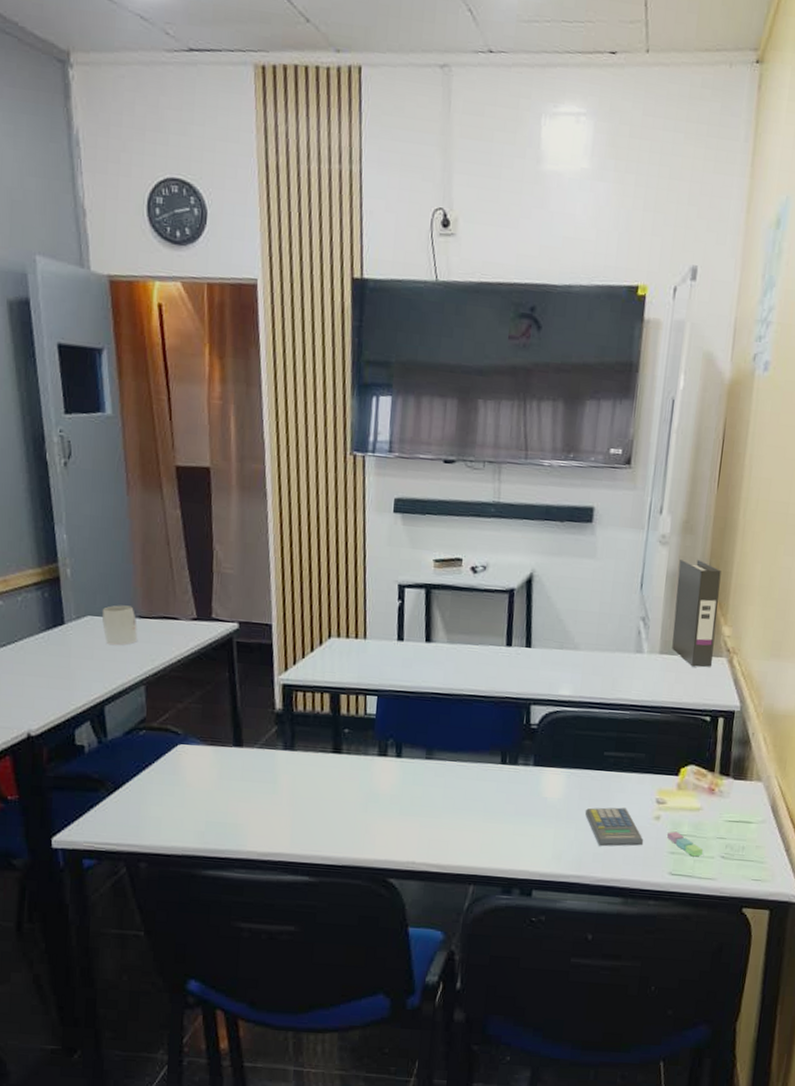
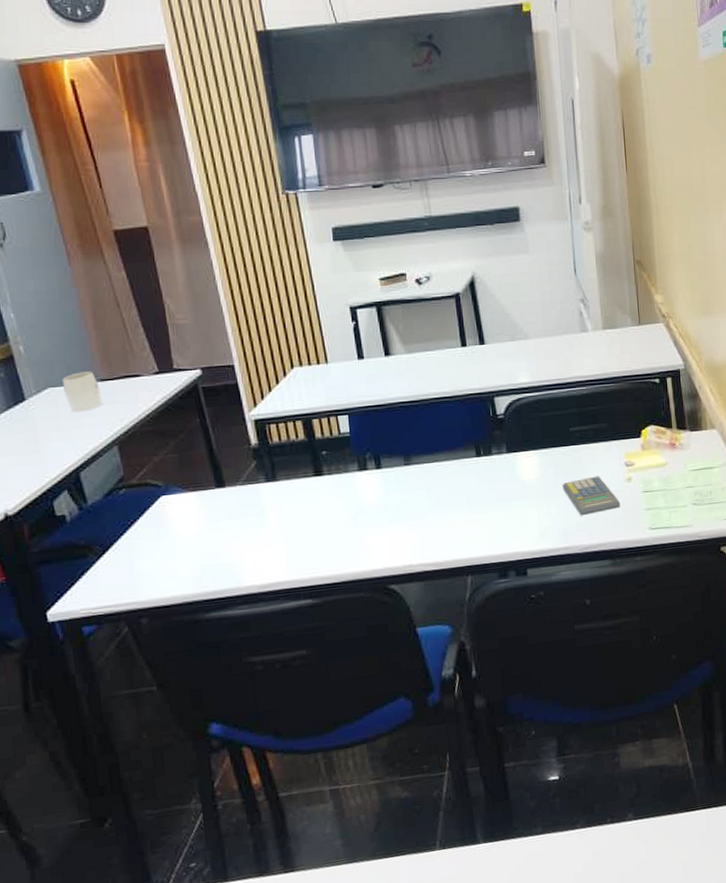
sticky notes: present [667,831,704,857] -> none [641,488,676,509]
binder: present [672,559,721,668] -> none [605,238,652,336]

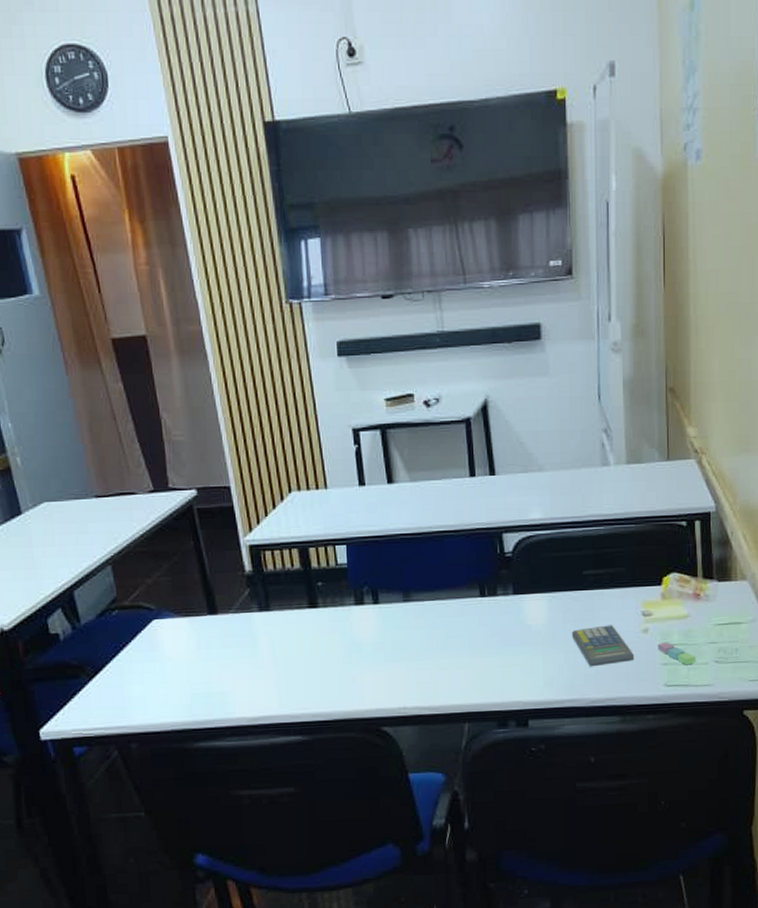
mug: present [61,371,103,413] -> none [57,487,98,529]
sticky notes: none [641,488,676,509] -> present [658,642,697,665]

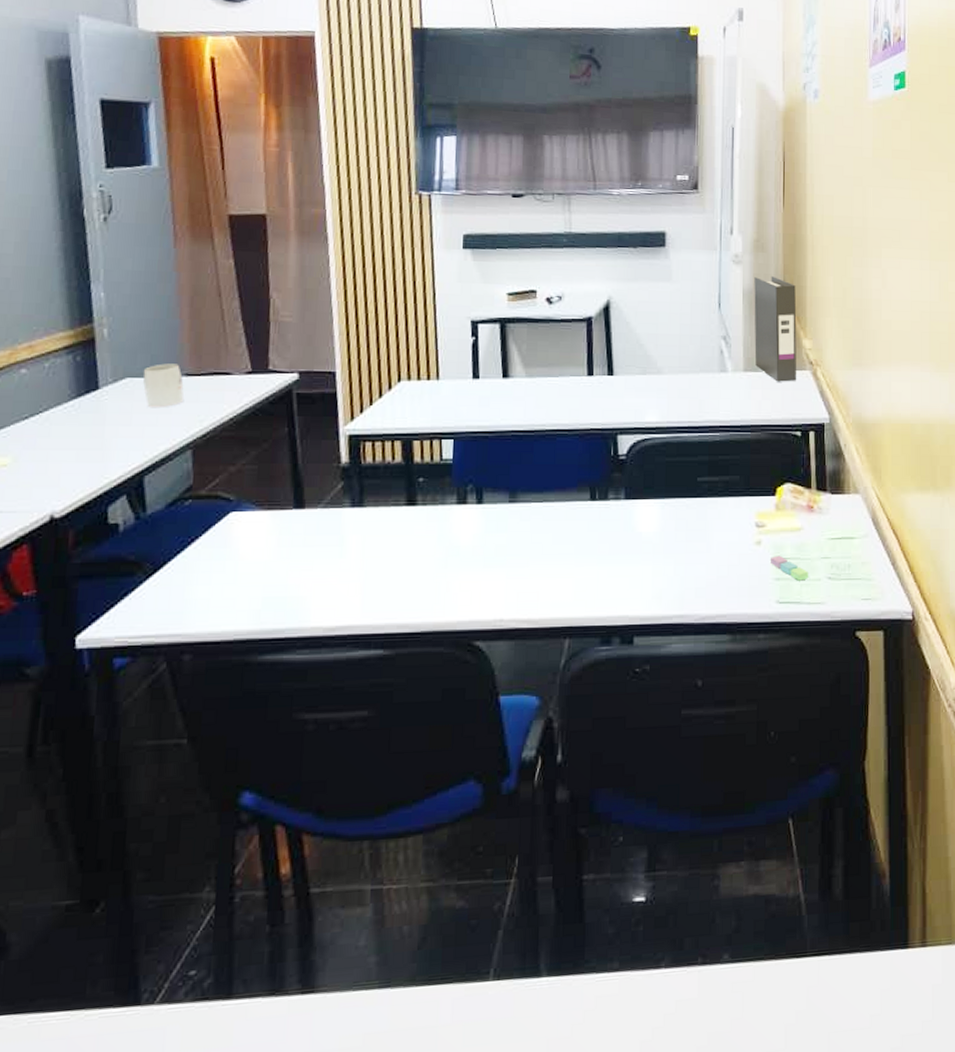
mug: none [57,487,98,529] -> present [142,363,185,409]
calculator: present [571,625,635,667] -> none [682,535,747,580]
binder: none [635,362,682,473] -> present [754,275,797,382]

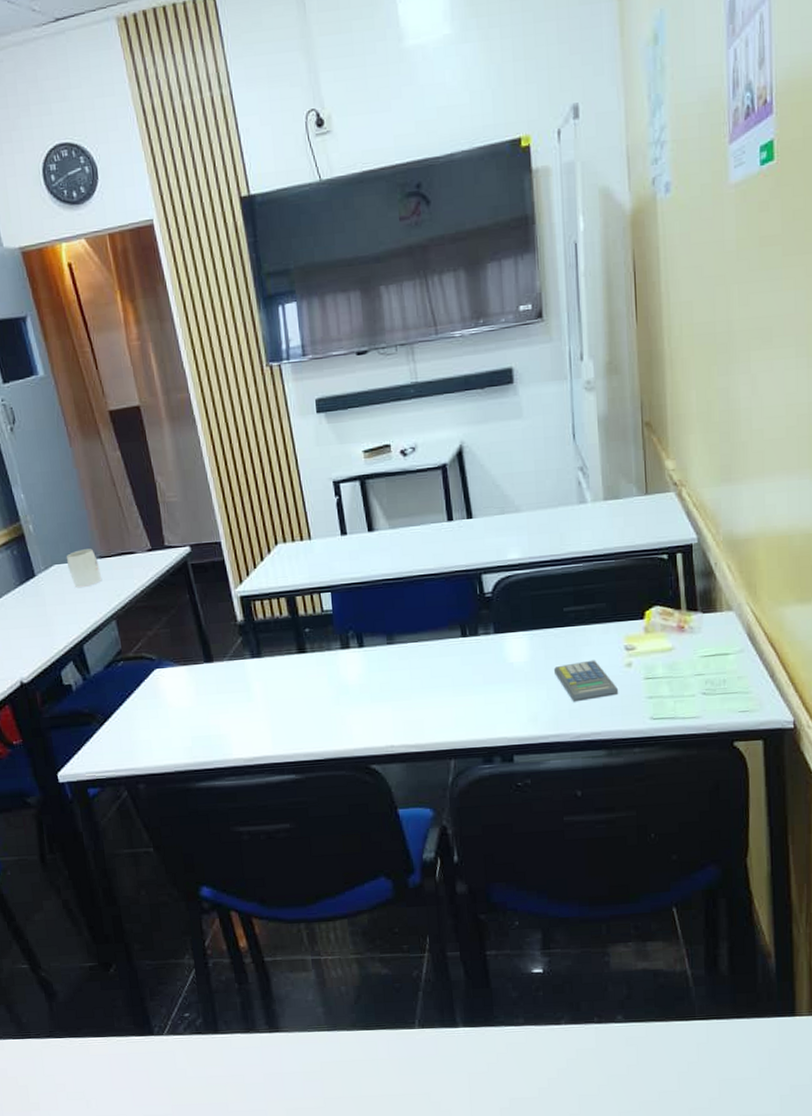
calculator: none [682,535,747,580] -> present [553,660,619,702]
binder: present [754,275,797,382] -> none [609,398,661,507]
sticky notes: present [771,555,809,581] -> none [642,675,683,698]

